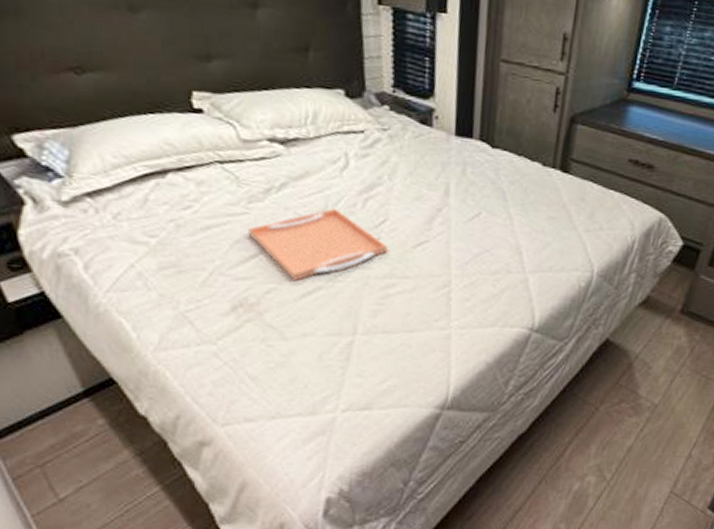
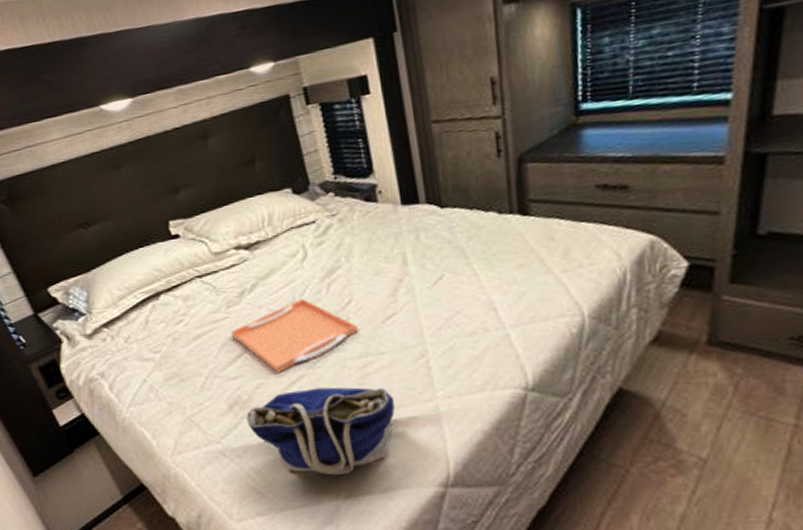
tote bag: none [250,301,410,390] -> present [246,387,396,476]

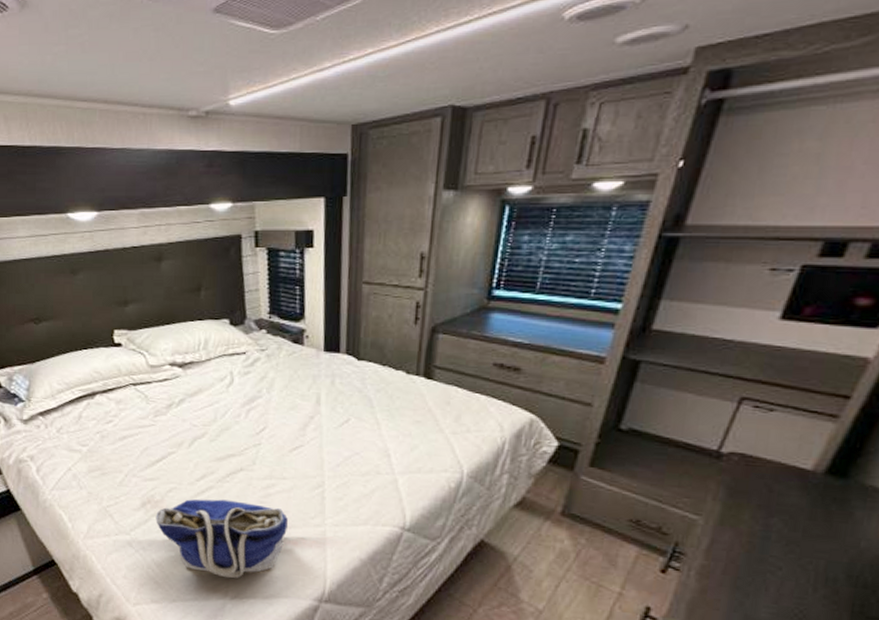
serving tray: present [231,299,359,374] -> none [154,419,268,482]

